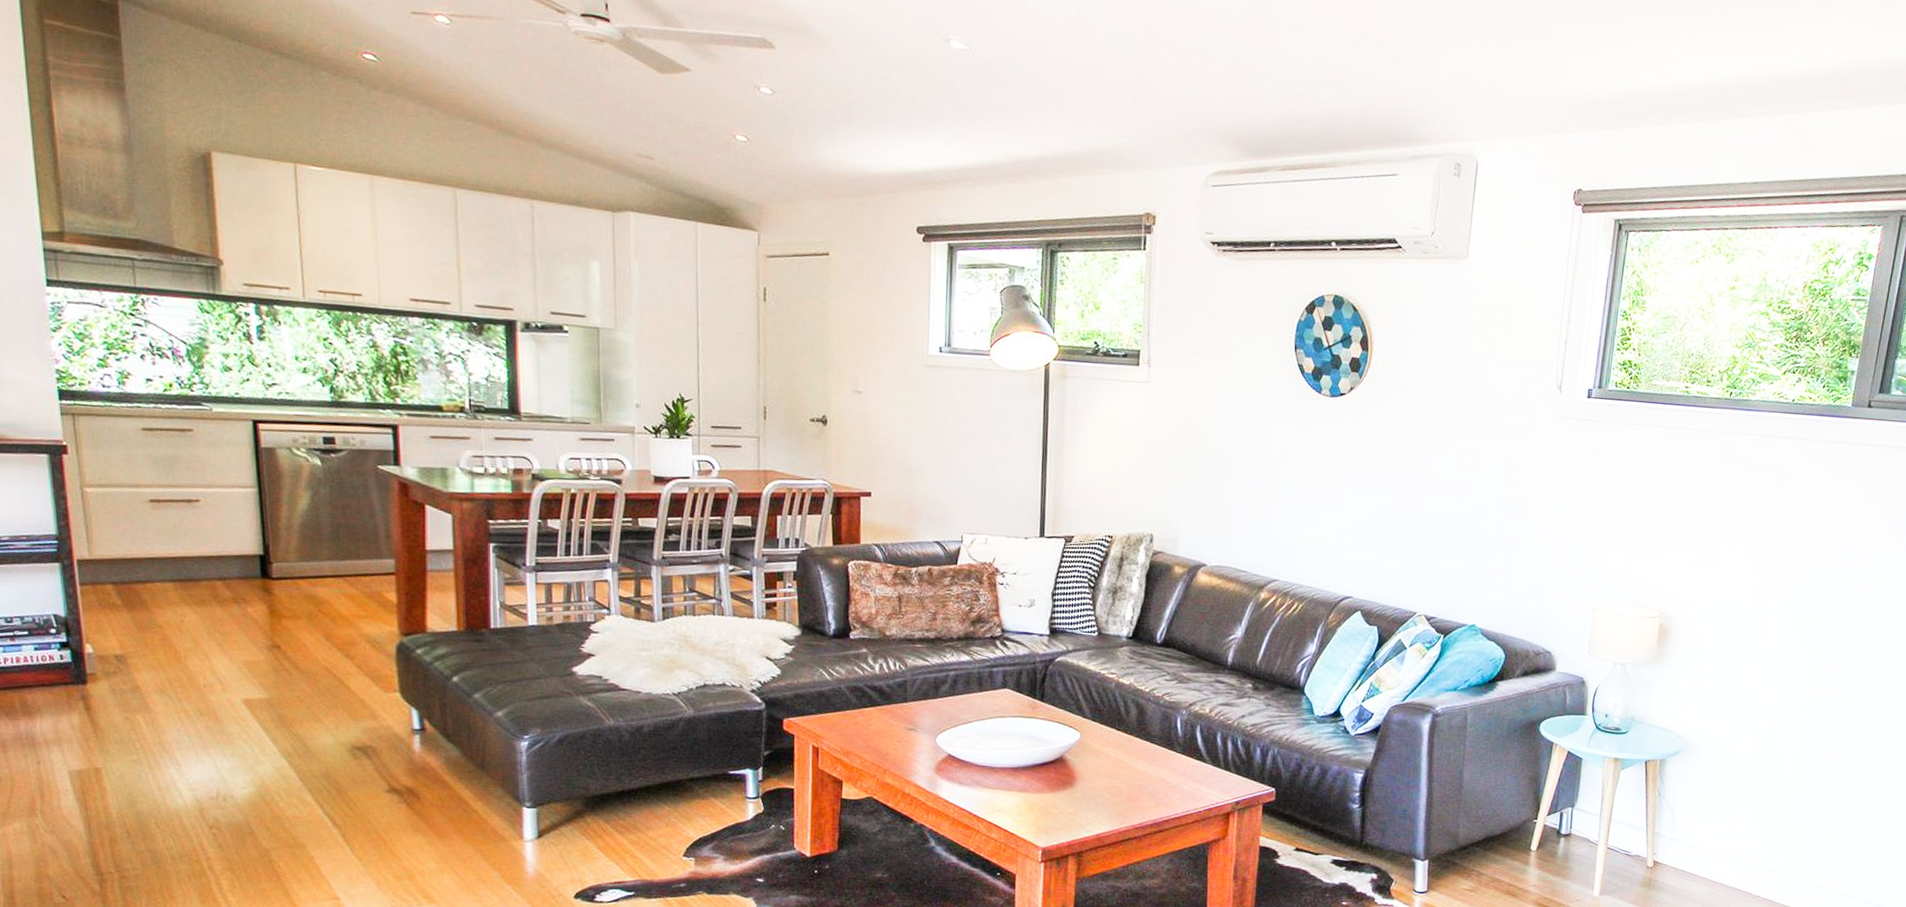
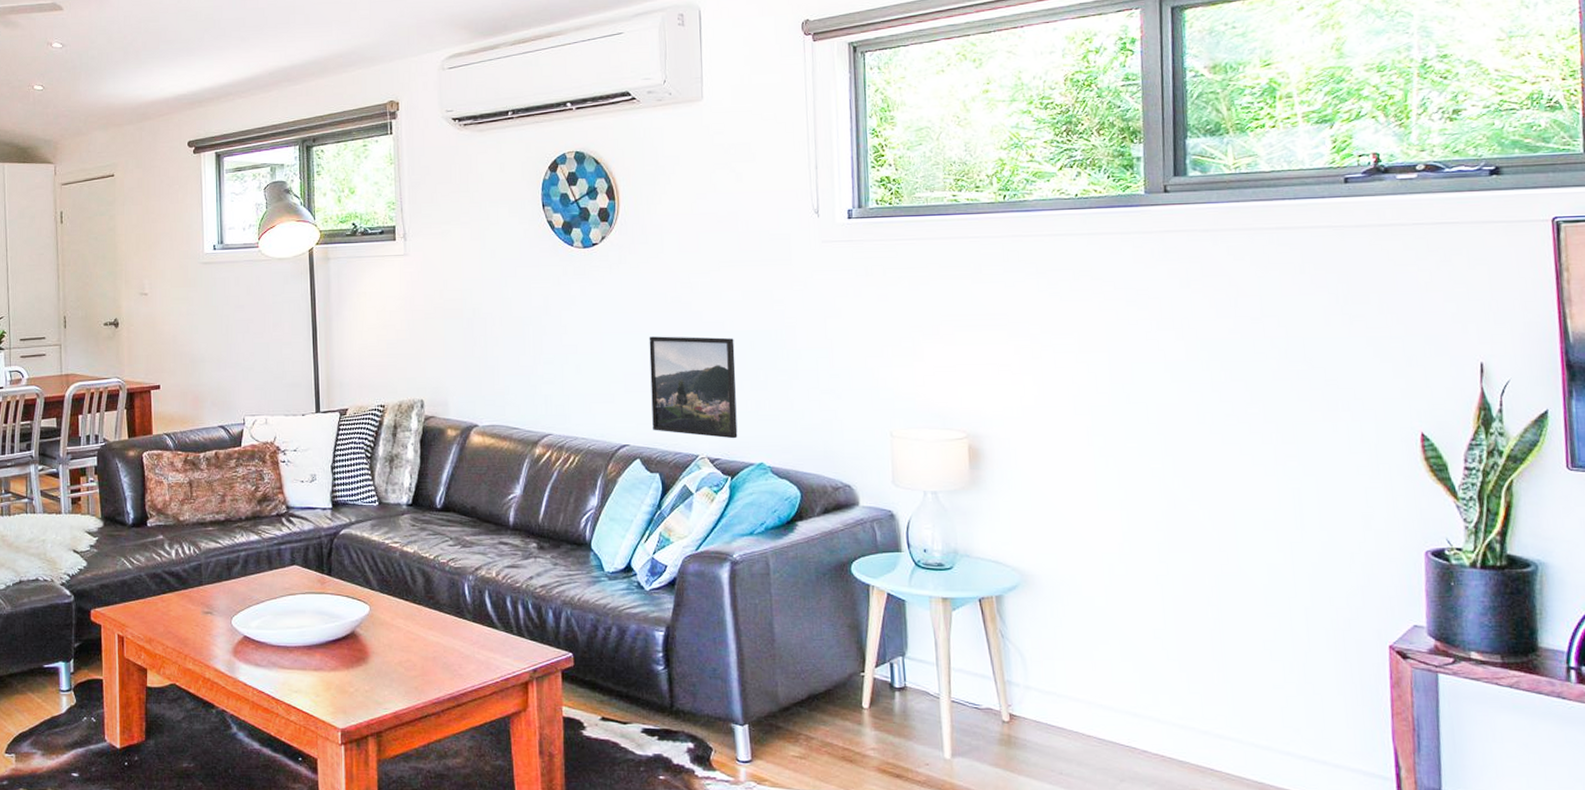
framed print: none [1376,493,1465,600] -> present [649,336,738,439]

